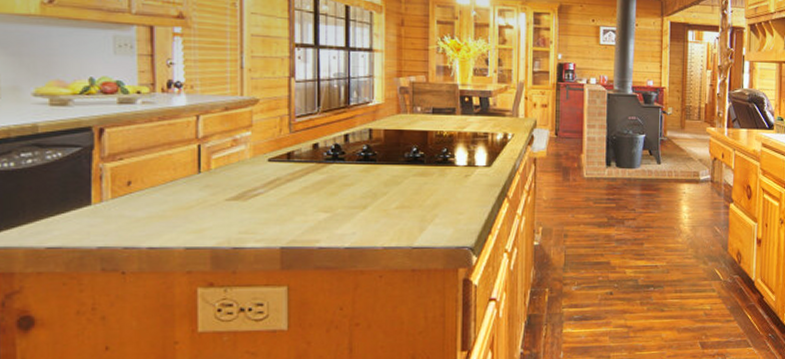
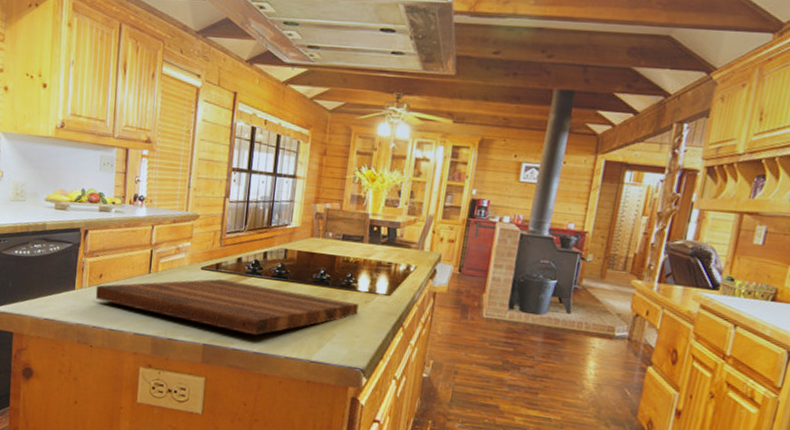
cutting board: none [123,169,459,229] -> present [95,278,359,336]

